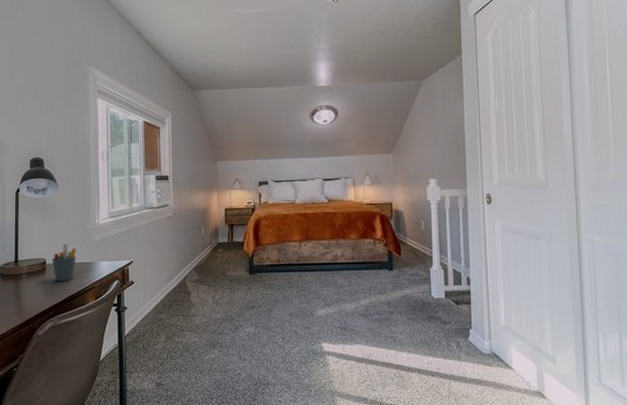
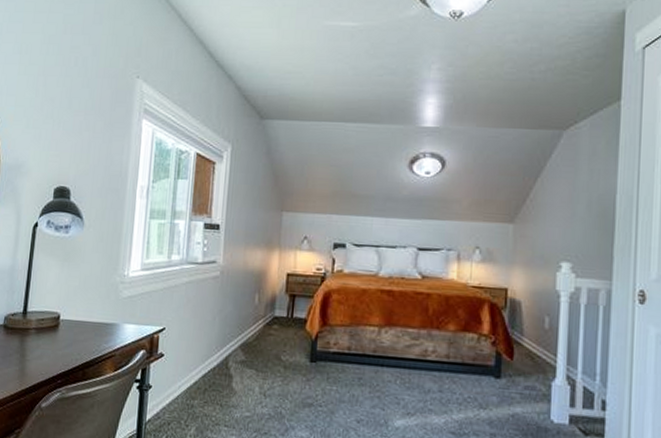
pen holder: present [52,244,77,281] -> none [67,297,99,344]

